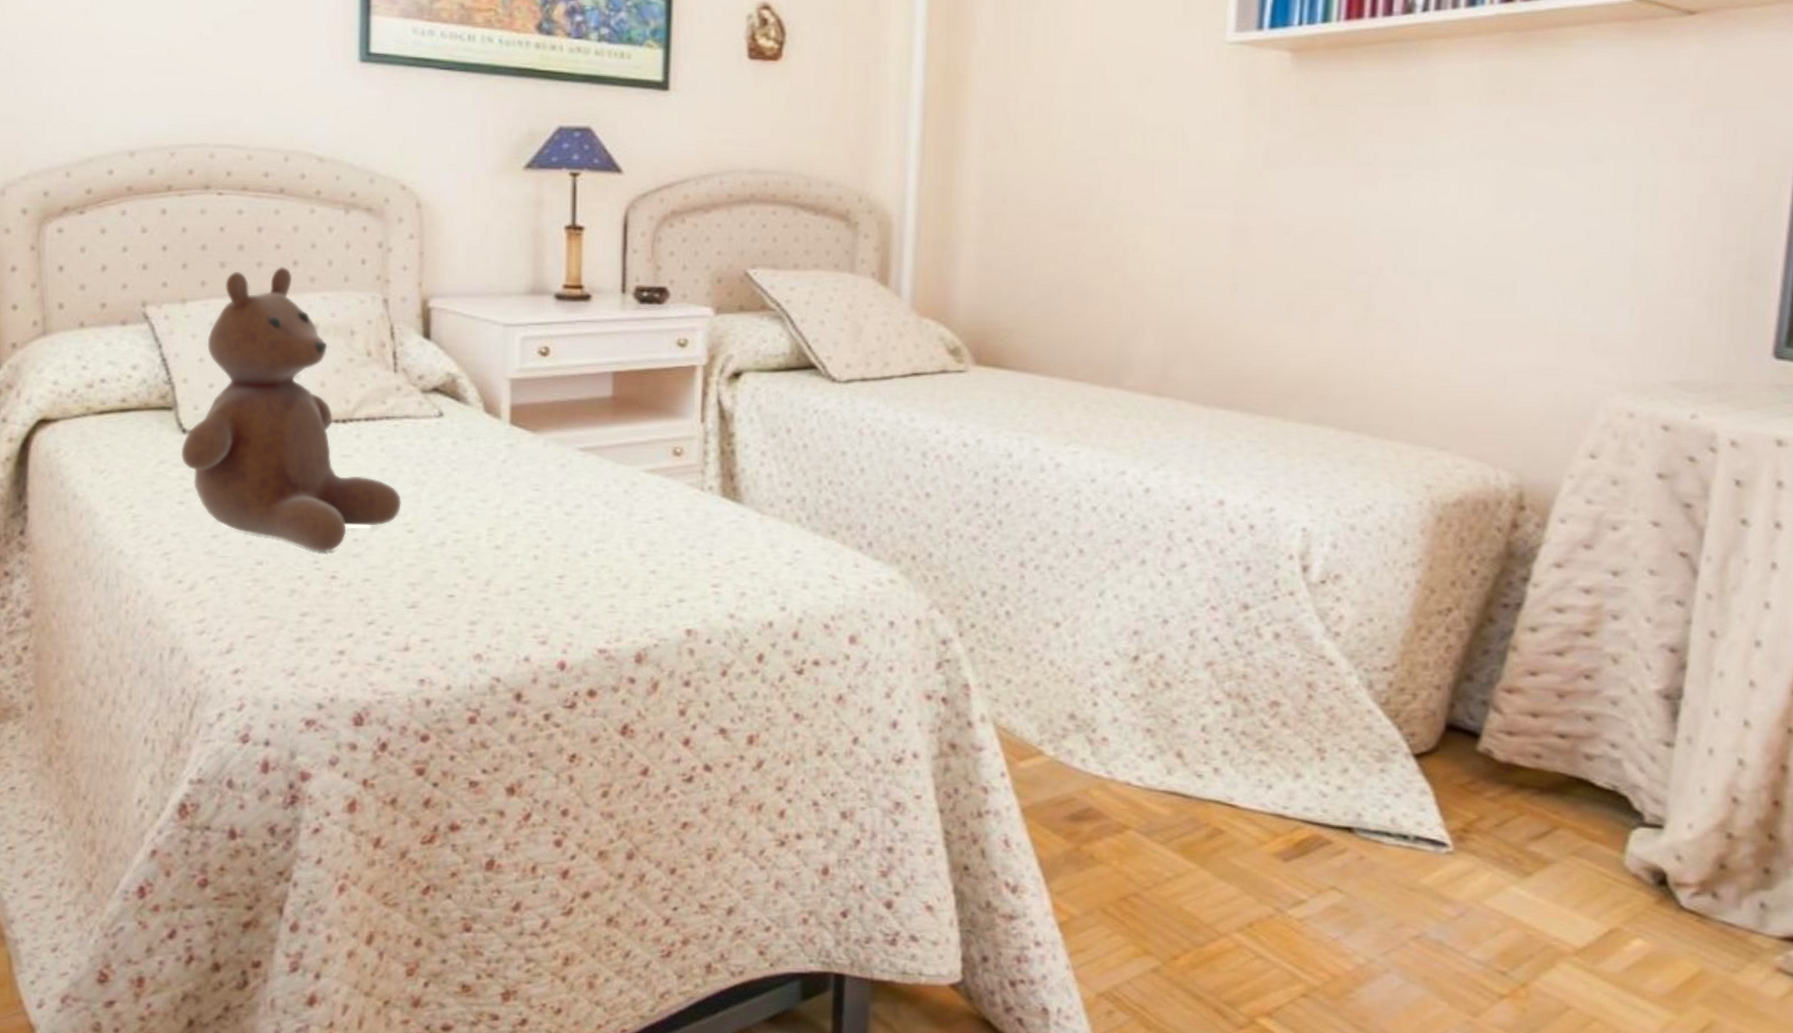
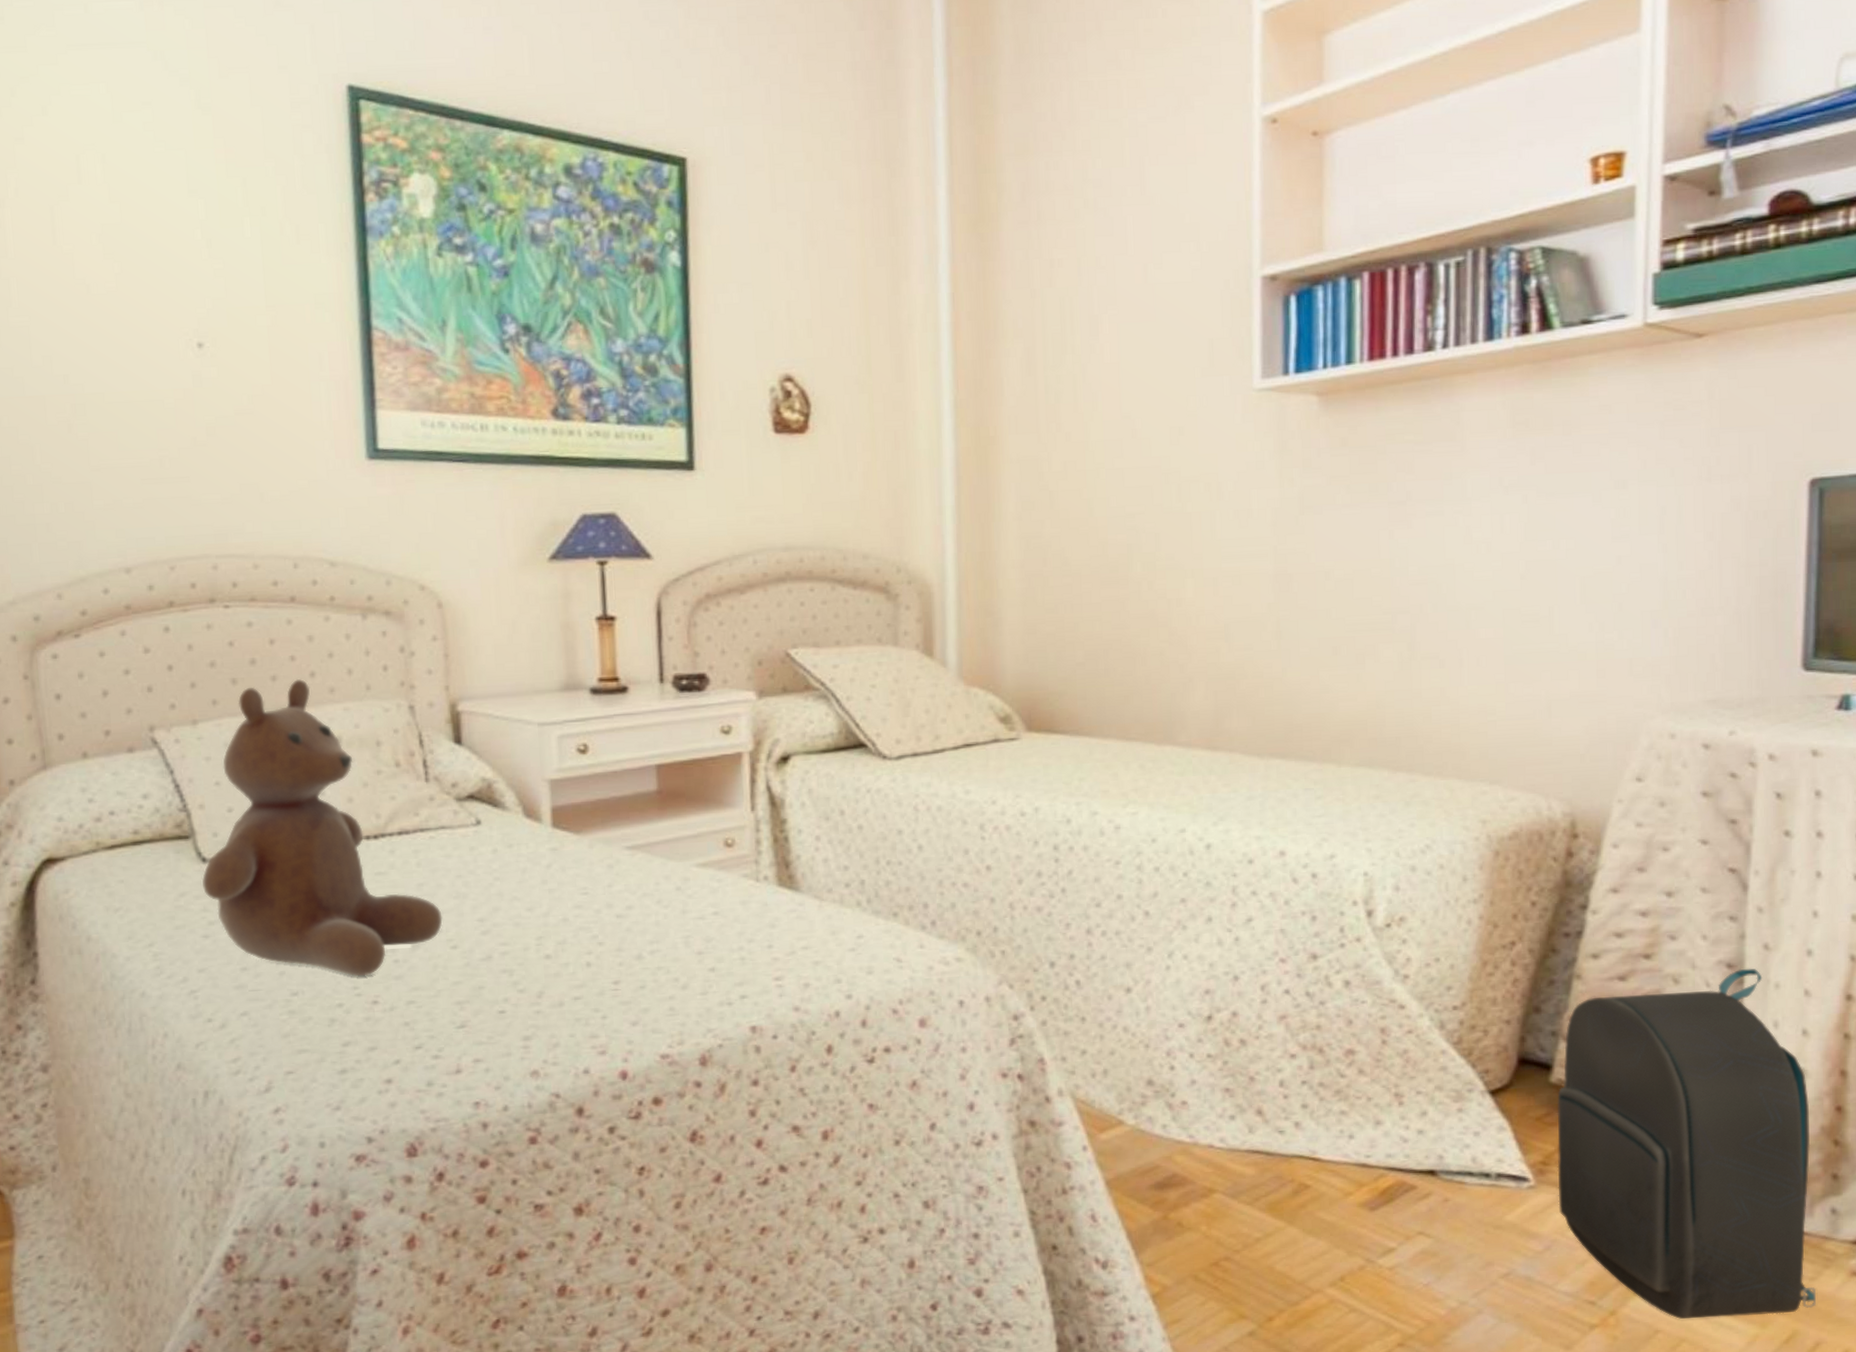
backpack: none [1476,654,1745,1003] -> present [1557,968,1817,1319]

